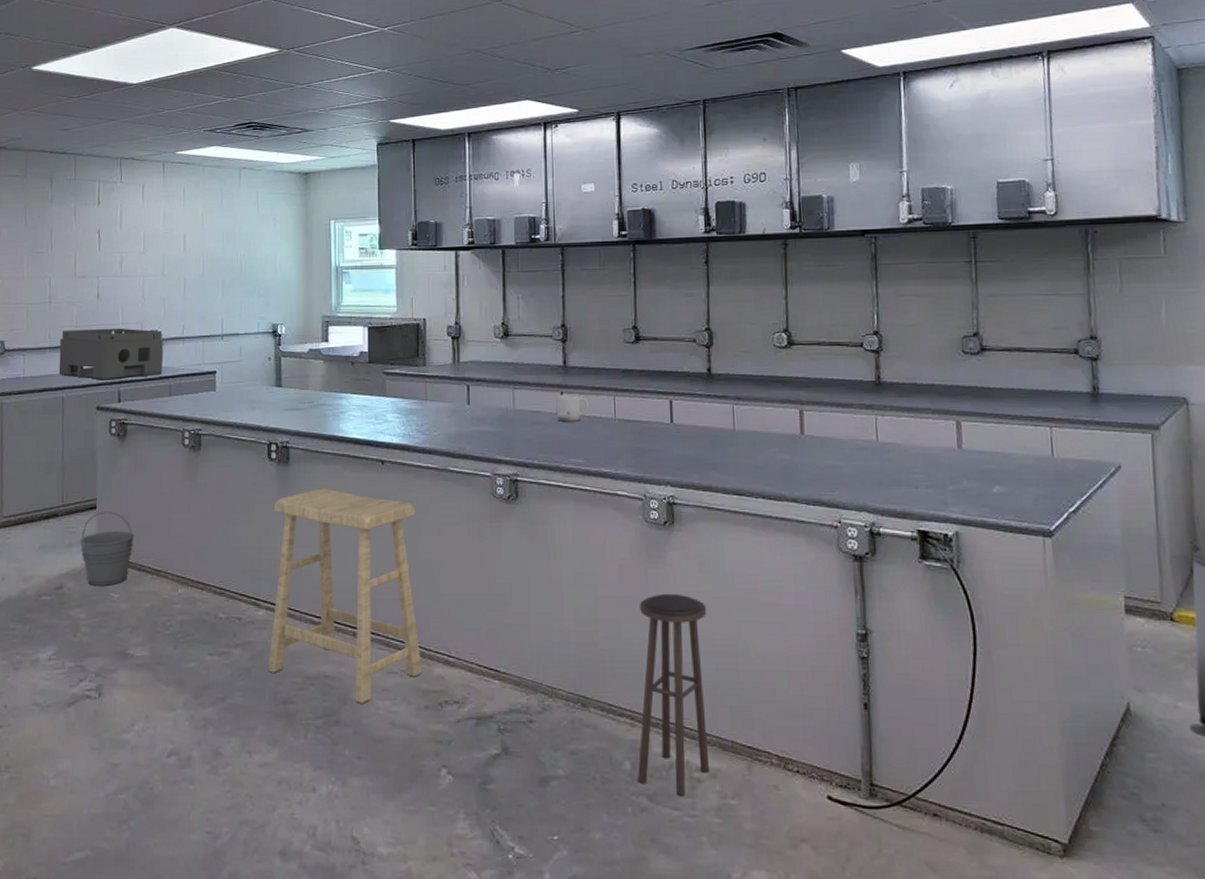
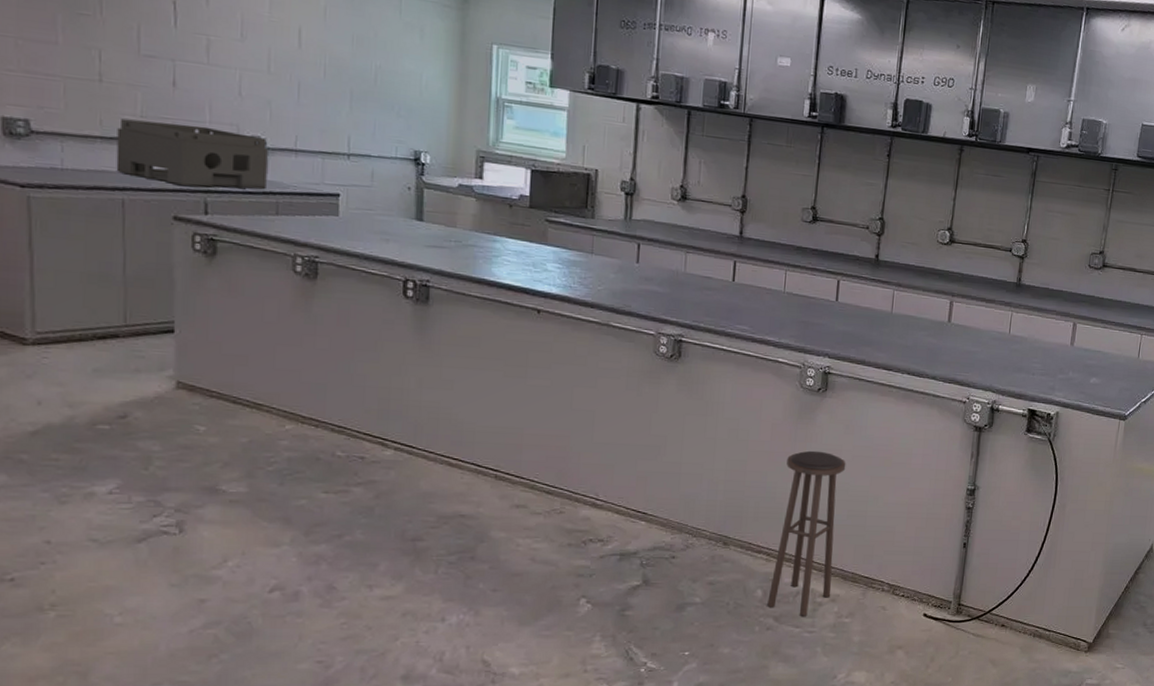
bucket: present [79,511,135,586] -> none [150,336,228,418]
stool: present [268,488,423,704] -> none [395,332,573,541]
mug: present [556,394,589,422] -> none [727,263,761,291]

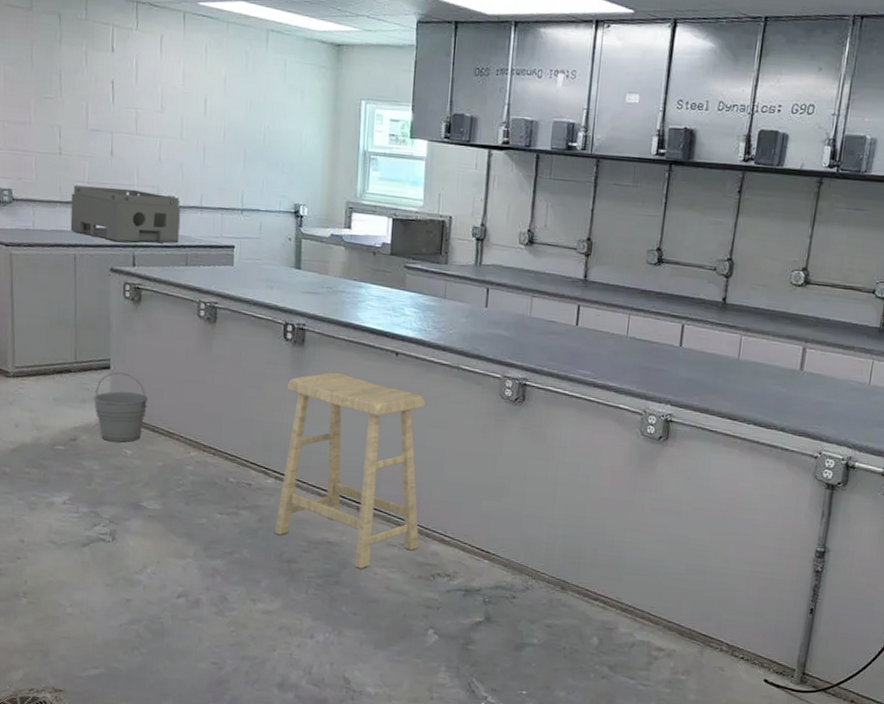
bucket: none [150,336,228,418] -> present [93,372,149,443]
stool: none [395,332,573,541] -> present [275,372,426,569]
stool: present [767,450,846,616] -> none [603,500,686,669]

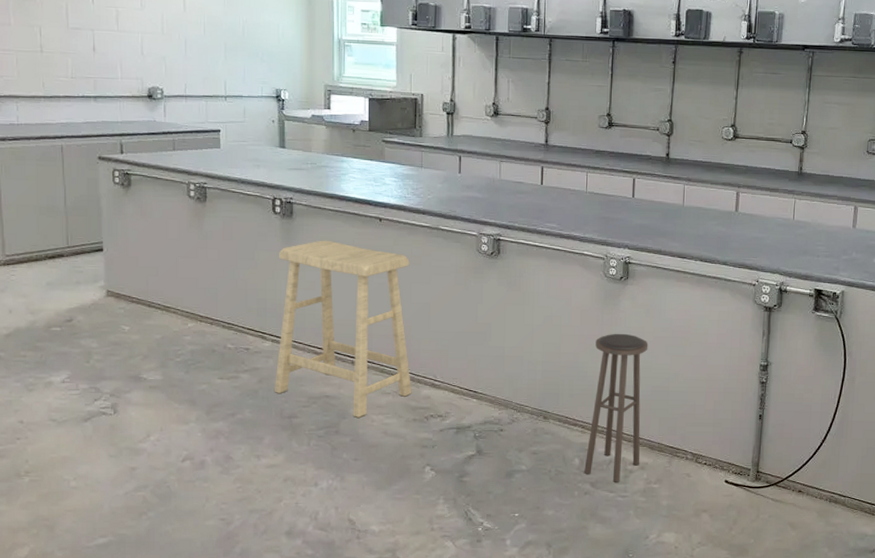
storage bin: present [70,185,180,244] -> none [55,80,165,132]
bucket: present [93,372,149,443] -> none [87,253,143,319]
stool: none [603,500,686,669] -> present [584,333,648,482]

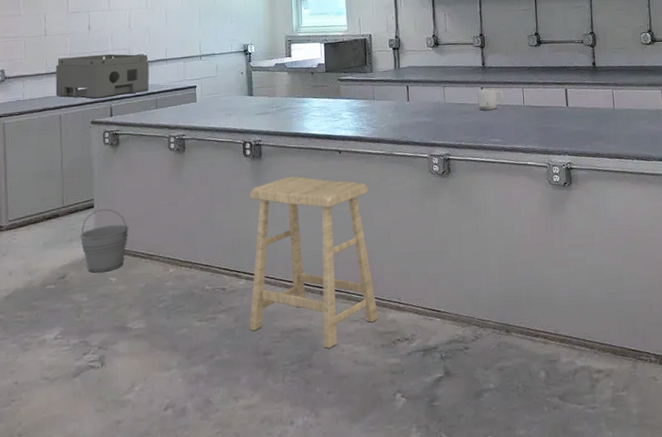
storage bin: none [55,80,165,132] -> present [55,53,149,99]
bucket: none [87,253,143,319] -> present [79,209,129,273]
mug: none [537,168,565,192] -> present [477,88,504,111]
stool: present [584,333,648,482] -> none [548,237,605,393]

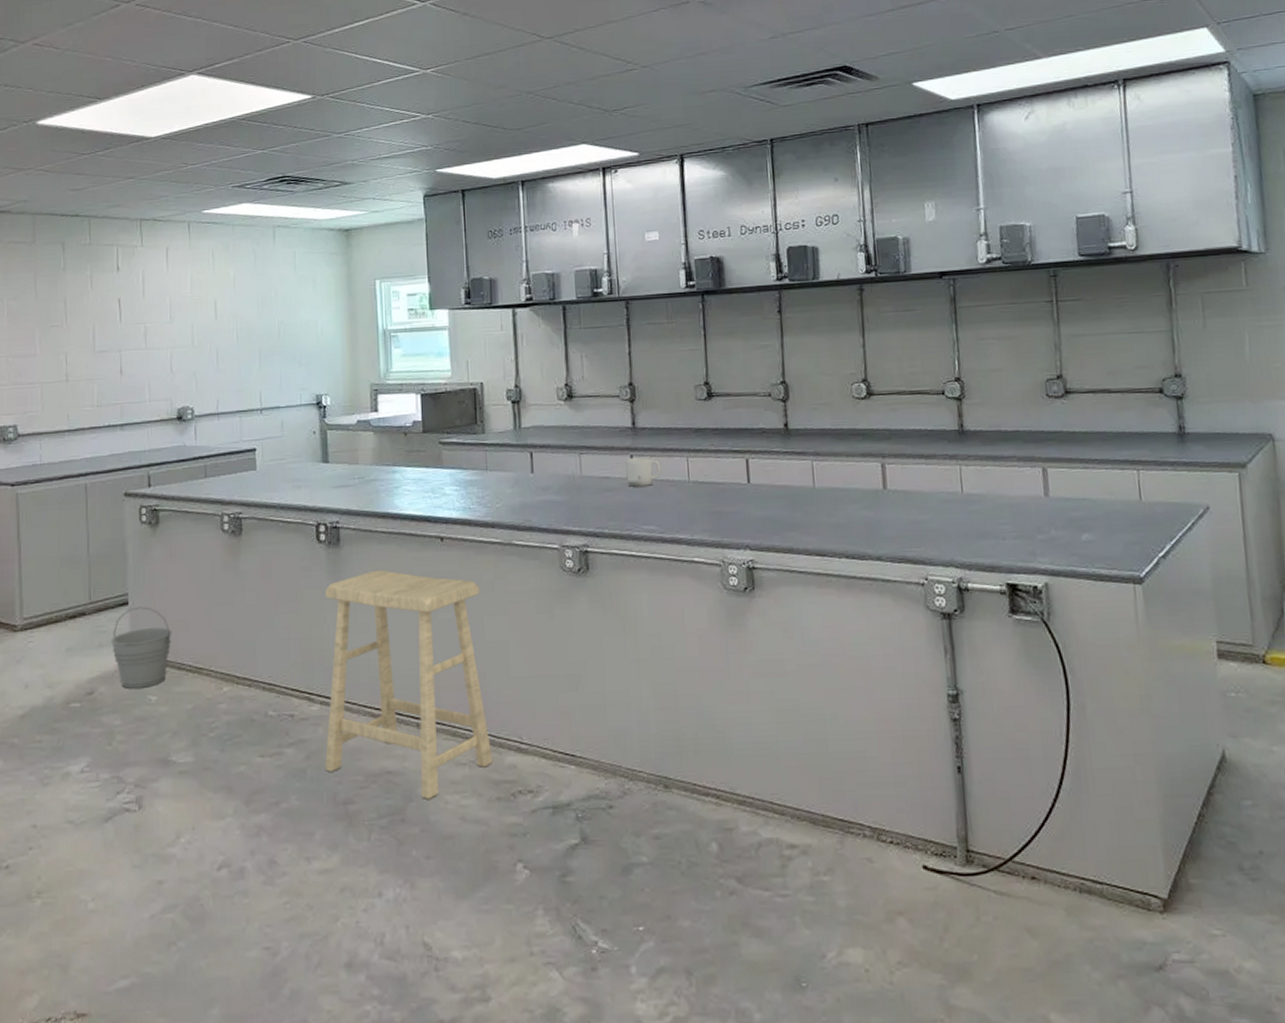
storage bin: present [55,53,149,99] -> none [80,405,196,464]

